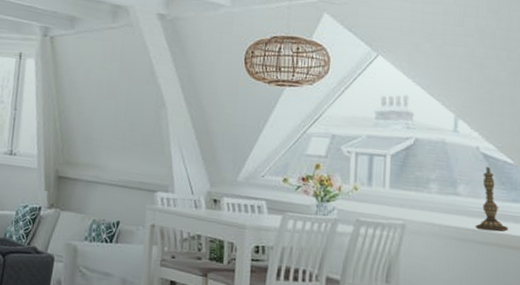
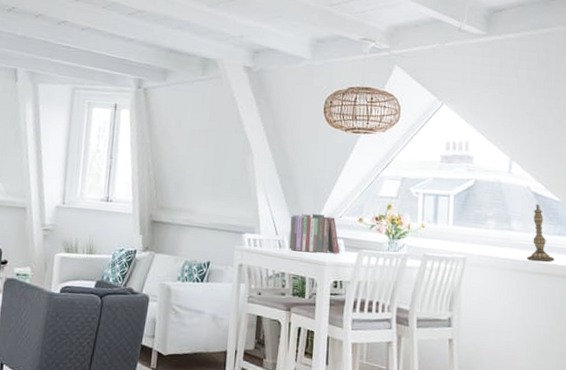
books: none [205,172,263,217] -> present [289,214,340,254]

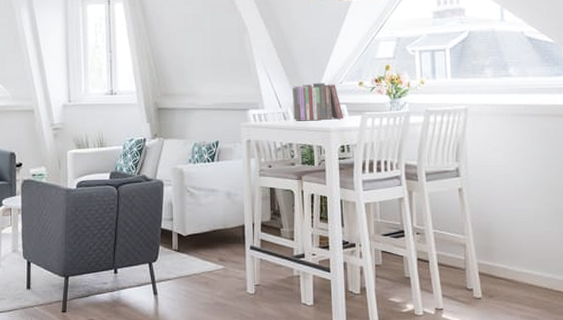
candlestick: present [527,204,555,262] -> none [527,47,554,104]

